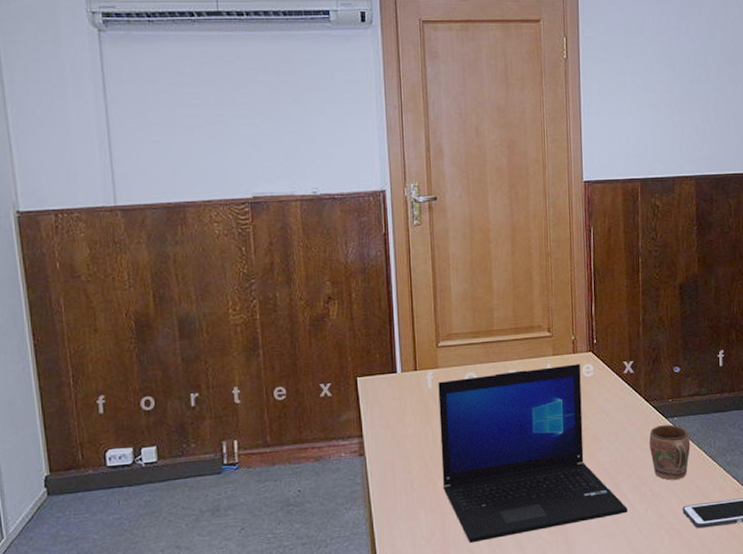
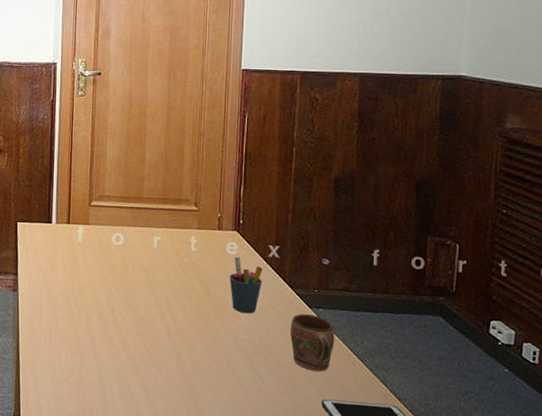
laptop: present [438,364,628,542] -> none [84,237,262,394]
pen holder: none [587,378,620,435] -> present [229,257,263,314]

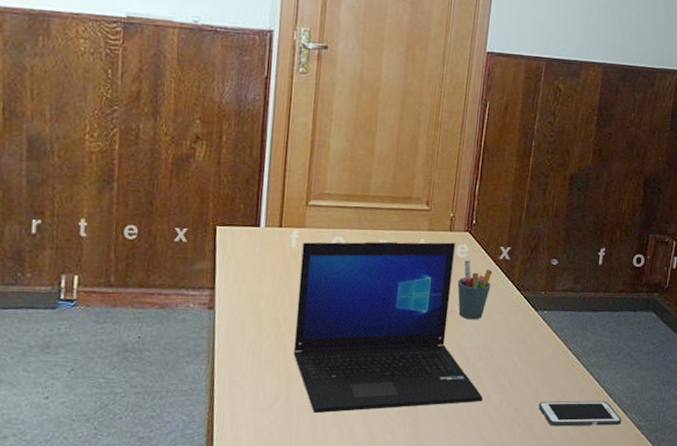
laptop: none [84,237,262,394] -> present [293,241,483,413]
mug: present [290,314,335,372] -> none [514,317,557,374]

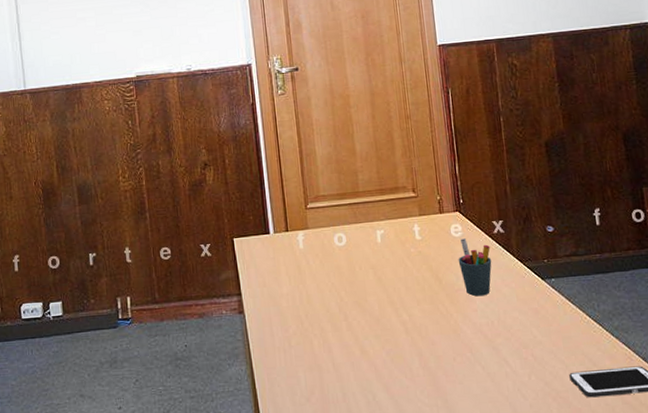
laptop: present [293,241,483,413] -> none [309,224,510,403]

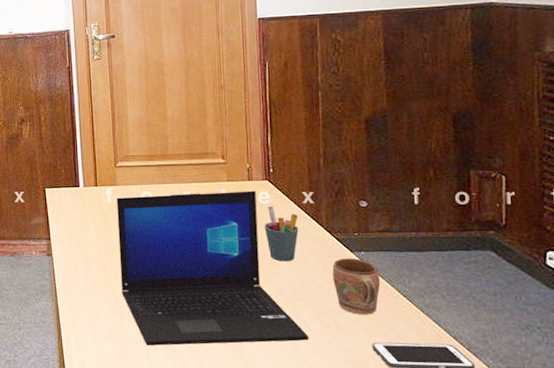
laptop: none [309,224,510,403] -> present [116,191,309,346]
mug: none [526,286,573,345] -> present [332,258,381,315]

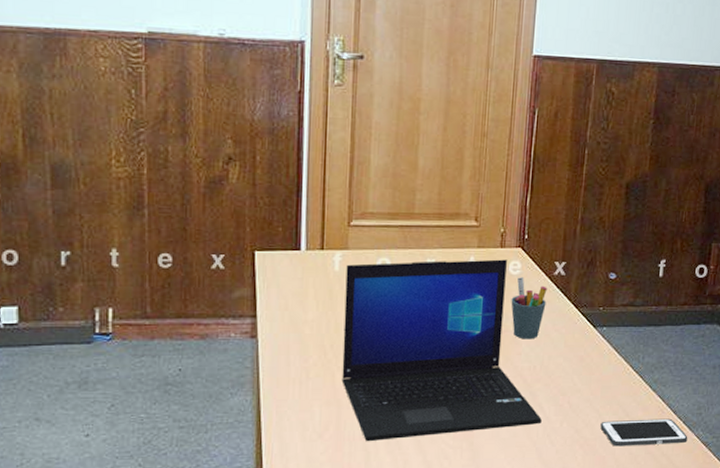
mug: present [332,258,381,315] -> none [573,334,618,393]

